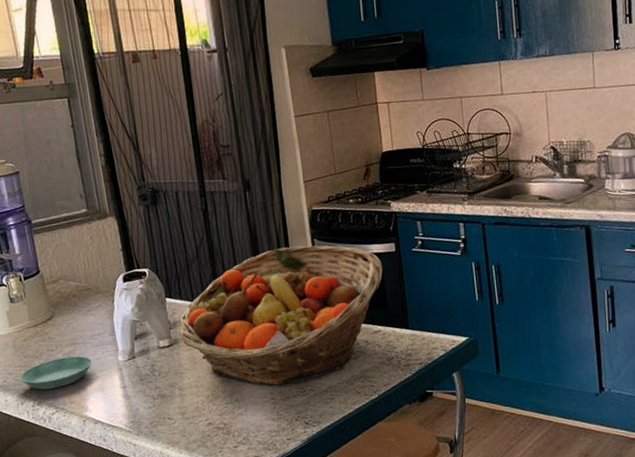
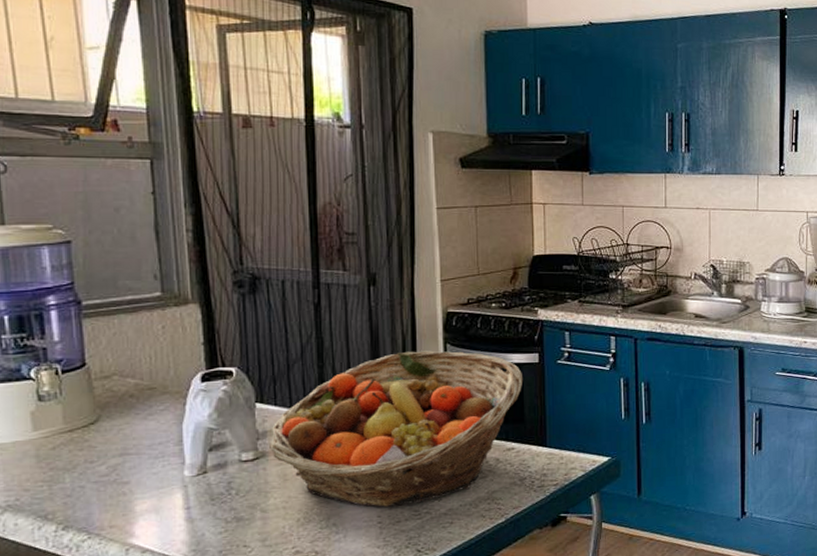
saucer: present [20,356,93,390] -> none [40,469,148,511]

